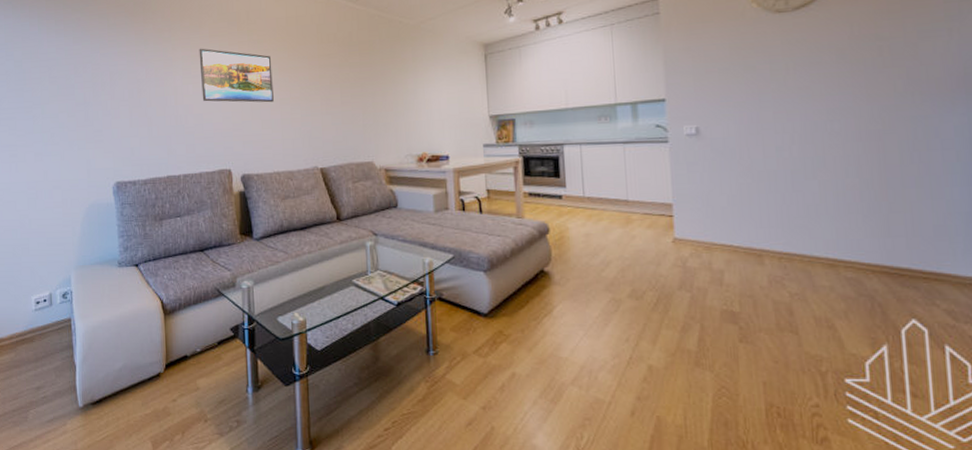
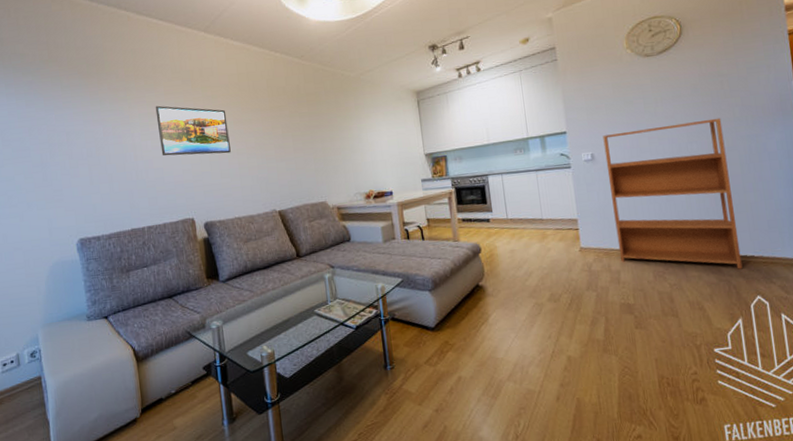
bookshelf: none [712,92,893,284] -> present [602,118,743,269]

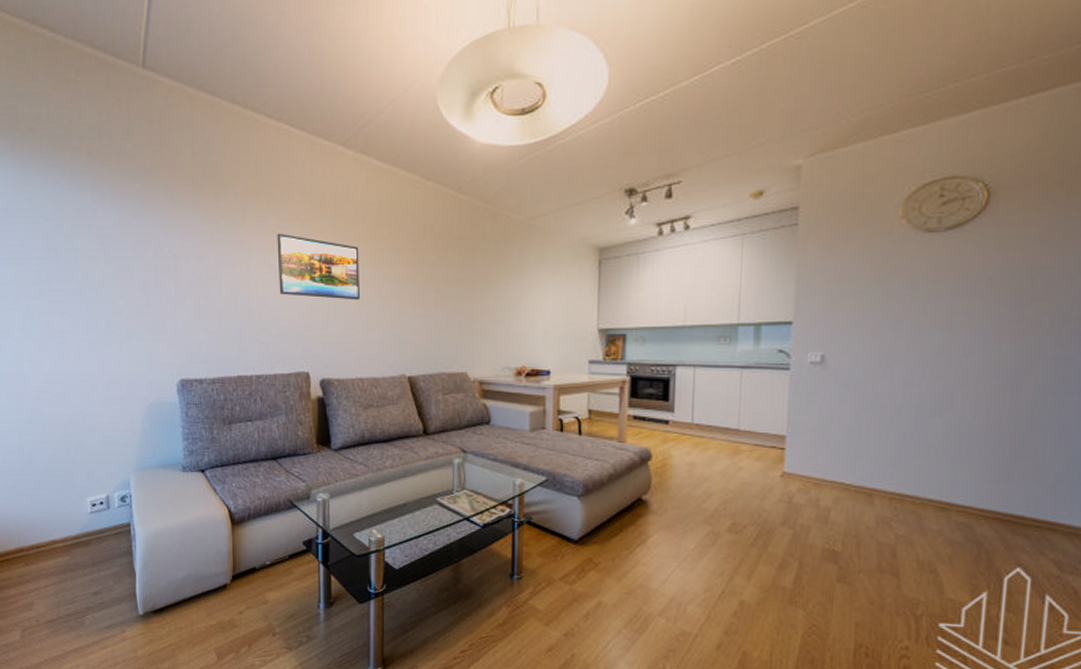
bookshelf: present [602,118,743,269] -> none [834,327,1020,531]

